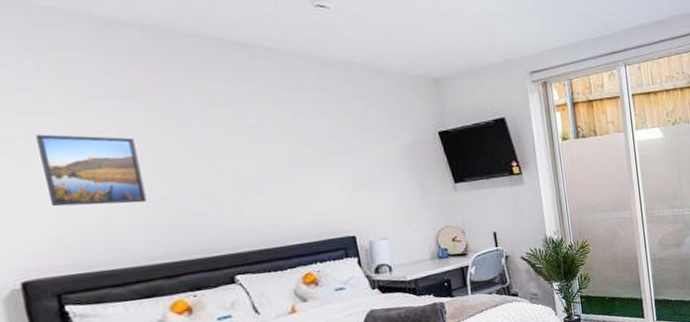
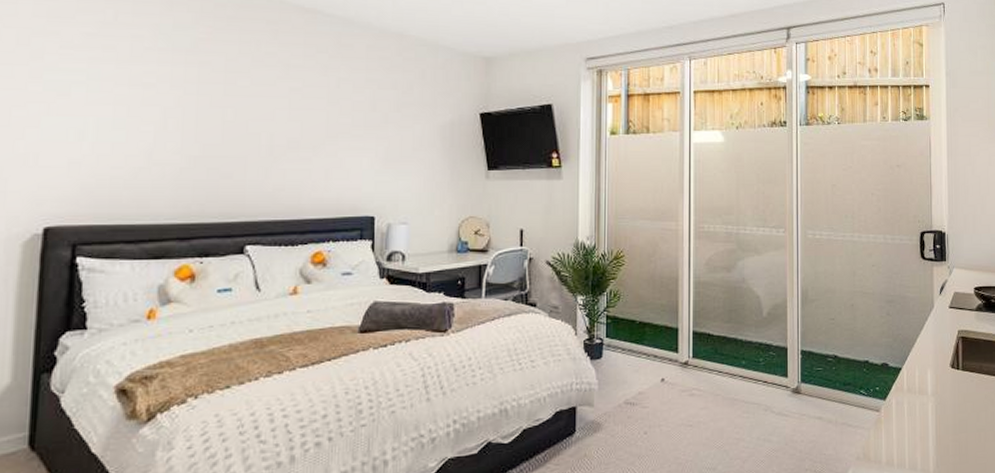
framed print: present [36,134,147,207] -> none [91,81,183,158]

